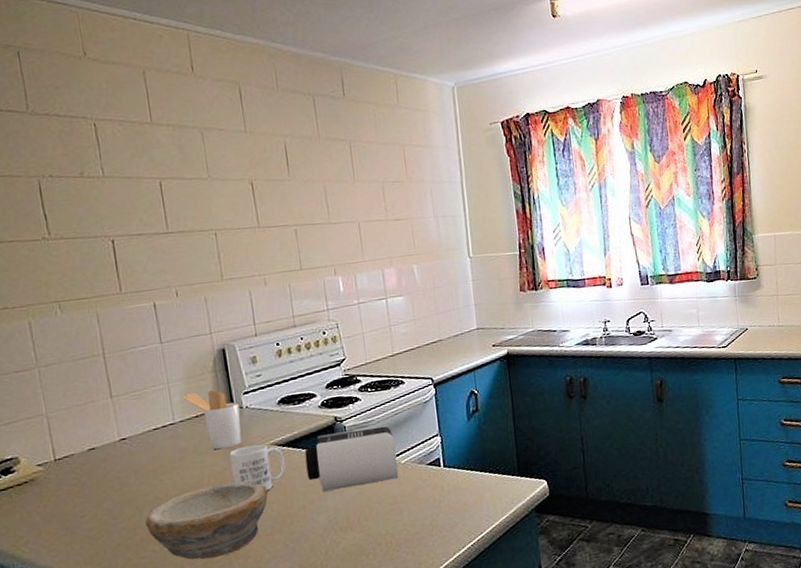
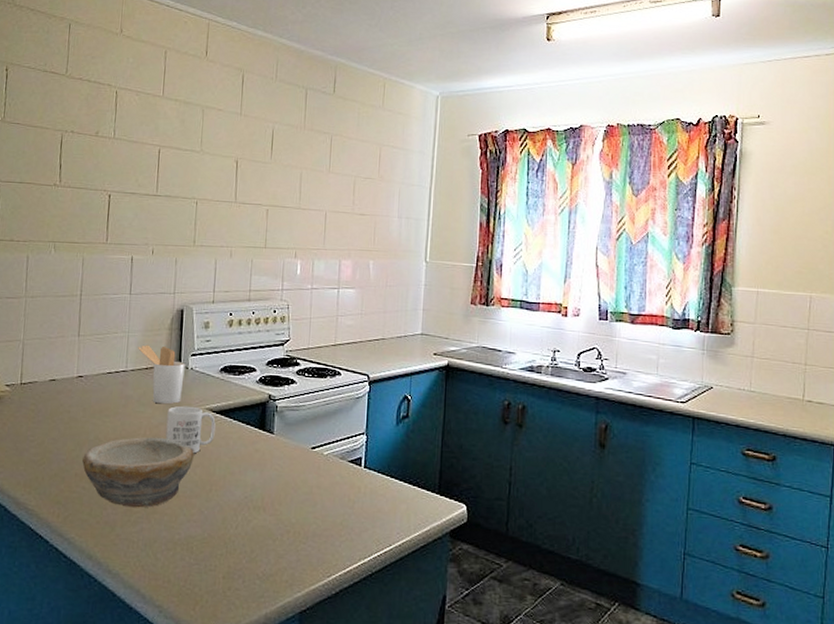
speaker: present [304,425,399,492] -> none [233,410,322,470]

